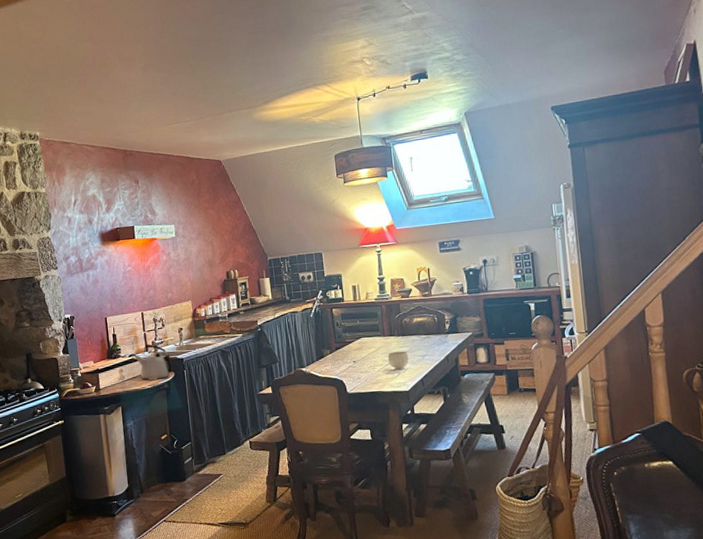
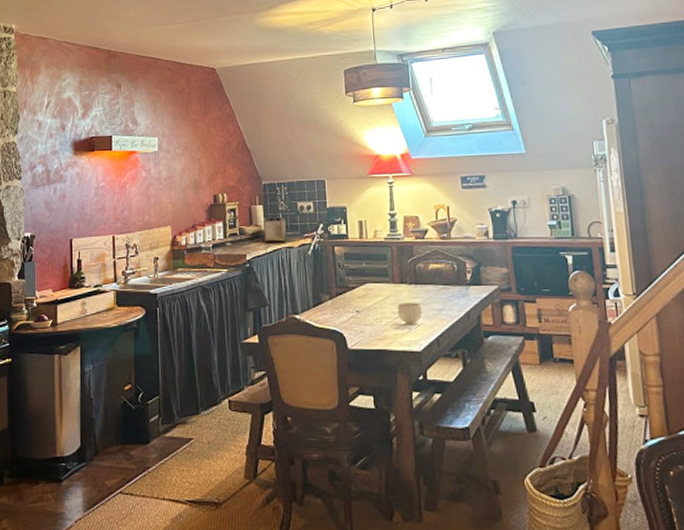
kettle: present [134,344,173,381] -> none [100,274,144,318]
toaster: none [270,287,291,310] -> present [262,216,287,244]

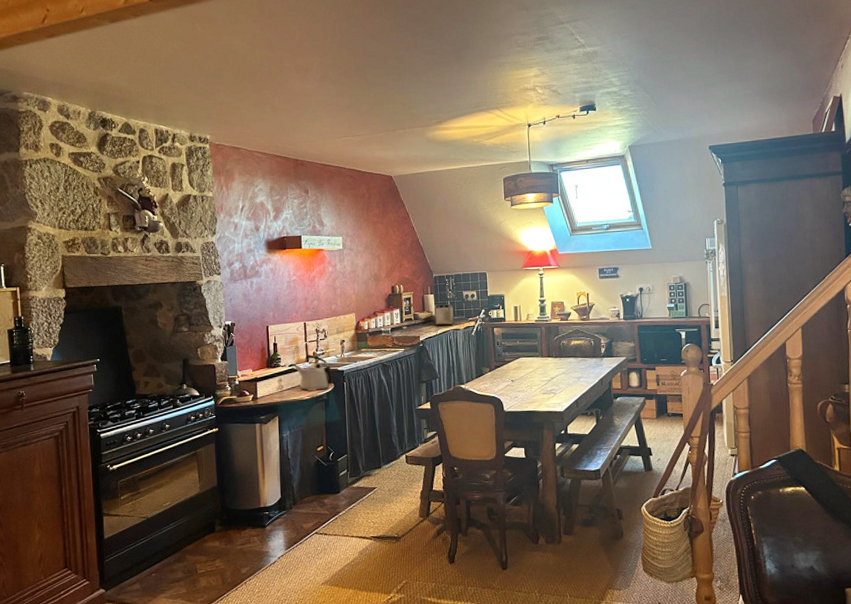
kettle: none [100,274,144,318] -> present [294,355,333,392]
cup: present [398,302,422,324] -> none [545,372,565,390]

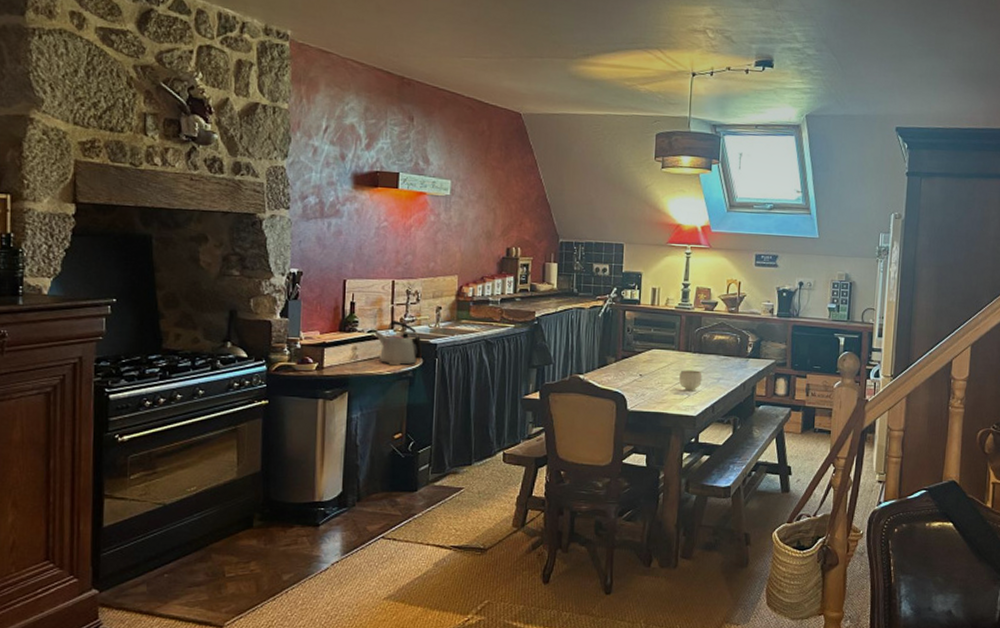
toaster: present [433,304,454,327] -> none [555,275,580,303]
cup: none [545,372,565,390] -> present [679,370,702,391]

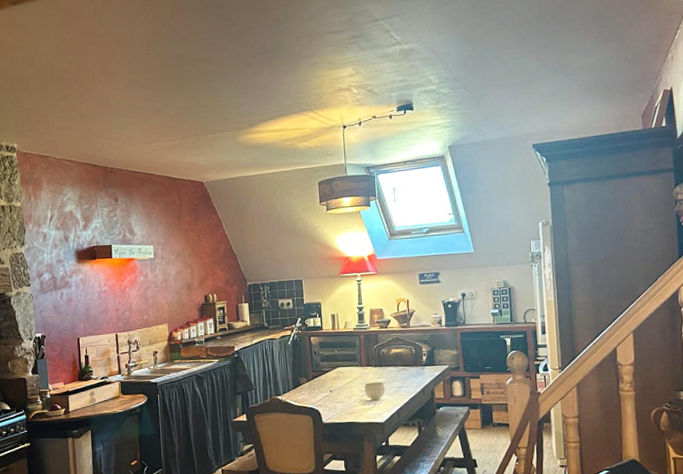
kettle: present [374,320,422,366] -> none [106,367,146,405]

